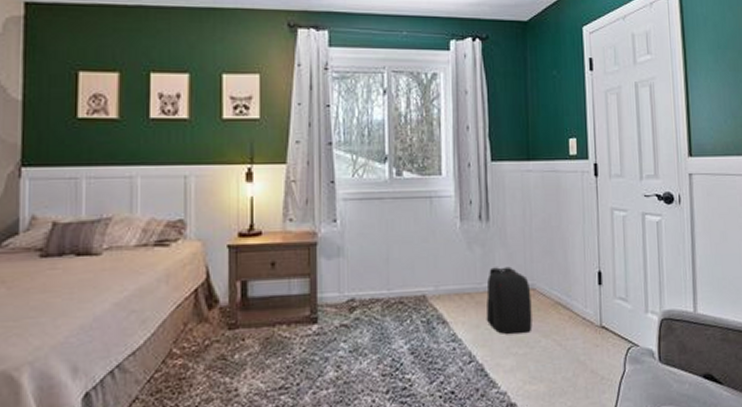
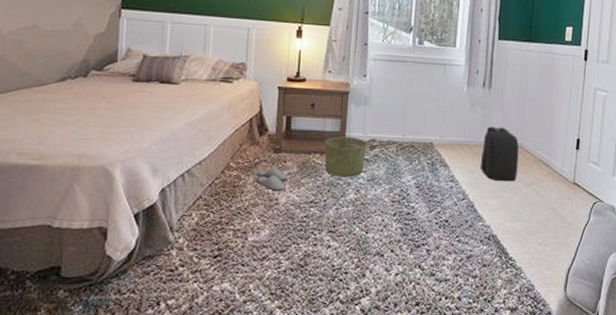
slippers: none [207,347,248,379] -> present [256,167,288,191]
basket: none [290,298,346,351] -> present [323,136,368,177]

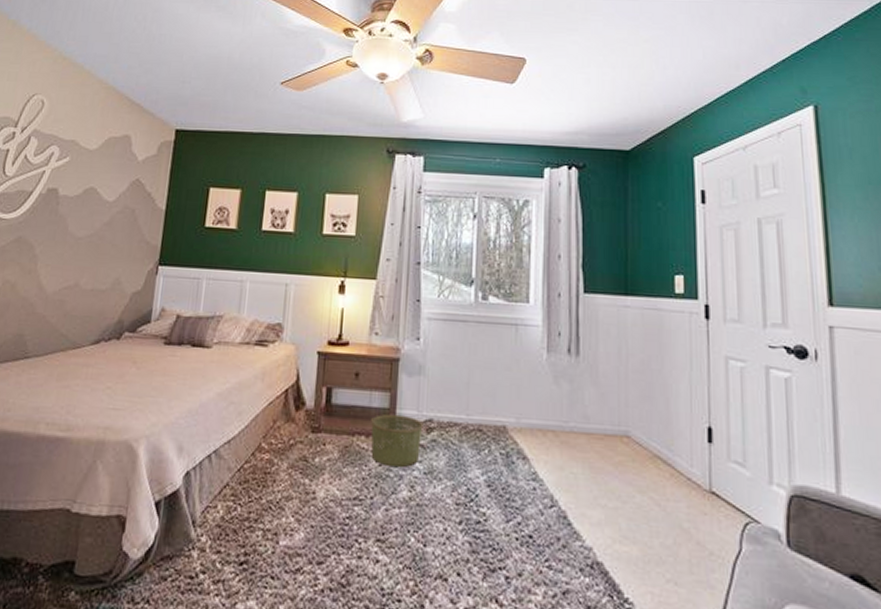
slippers: present [256,167,288,191] -> none [290,450,327,482]
backpack: present [480,126,519,181] -> none [571,406,625,484]

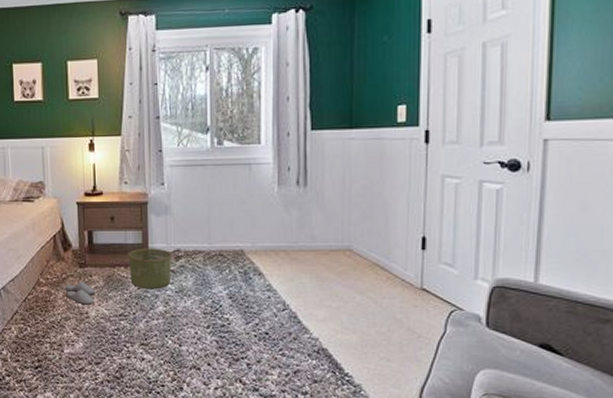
slippers: none [290,450,327,482] -> present [64,281,95,305]

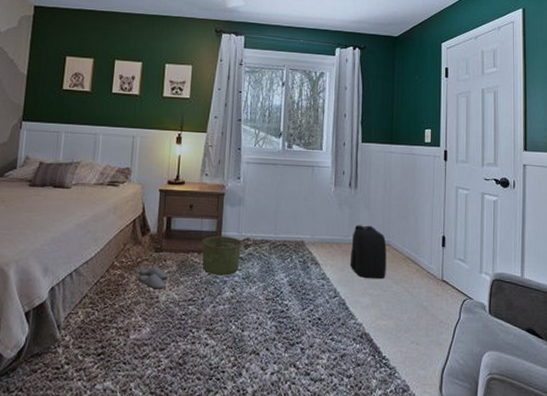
backpack: none [300,228,347,288] -> present [349,225,387,278]

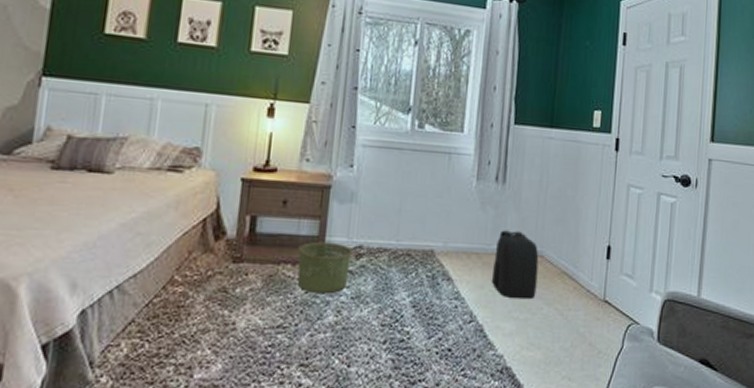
slippers: present [138,265,168,289] -> none [208,281,249,313]

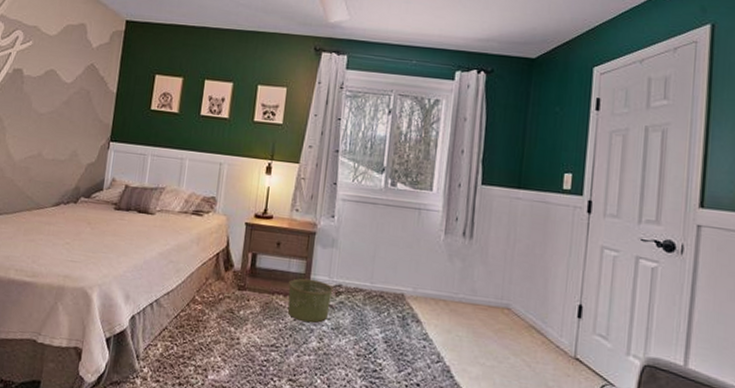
backpack: present [491,230,539,298] -> none [458,281,506,348]

